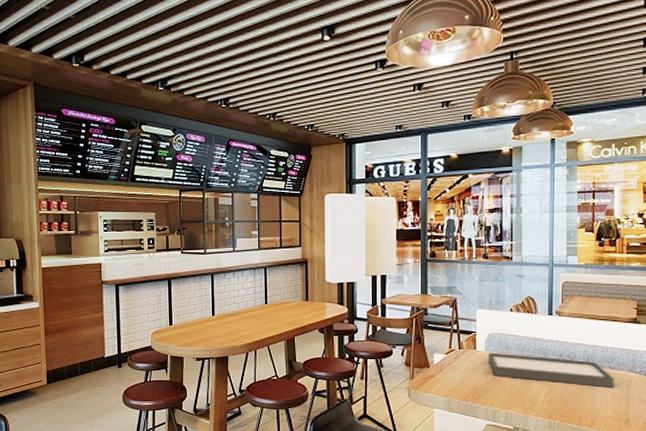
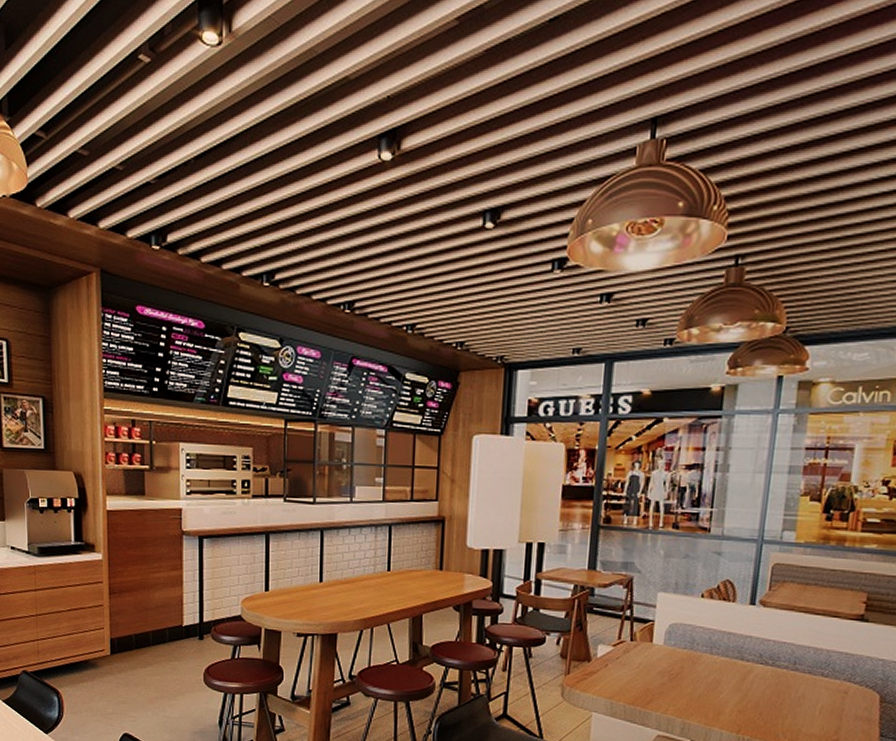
tray: present [487,352,614,388] -> none [666,647,826,700]

